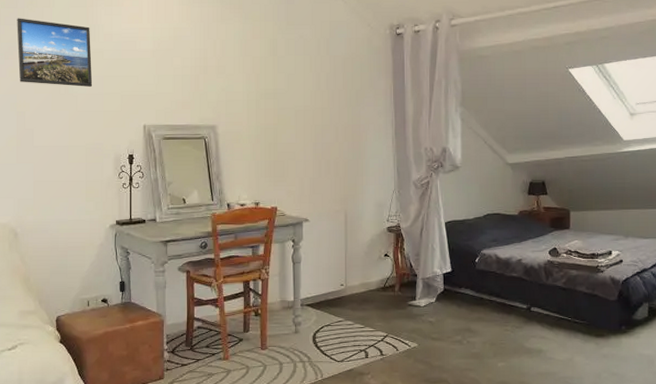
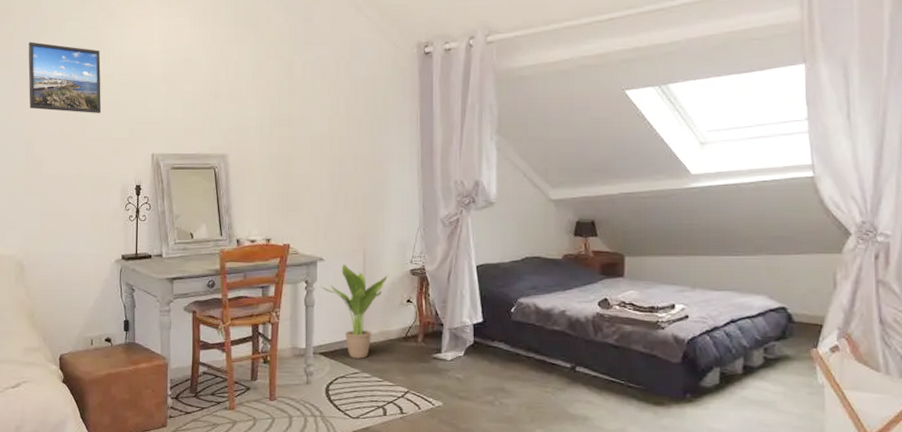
potted plant: none [307,224,367,308] -> present [321,265,388,359]

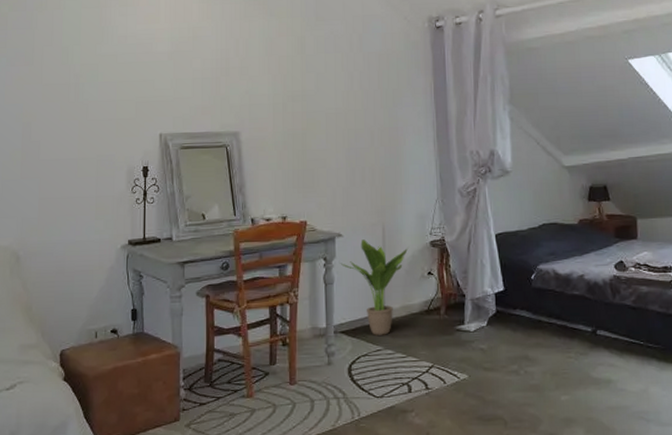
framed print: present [28,42,102,114] -> none [24,21,105,94]

